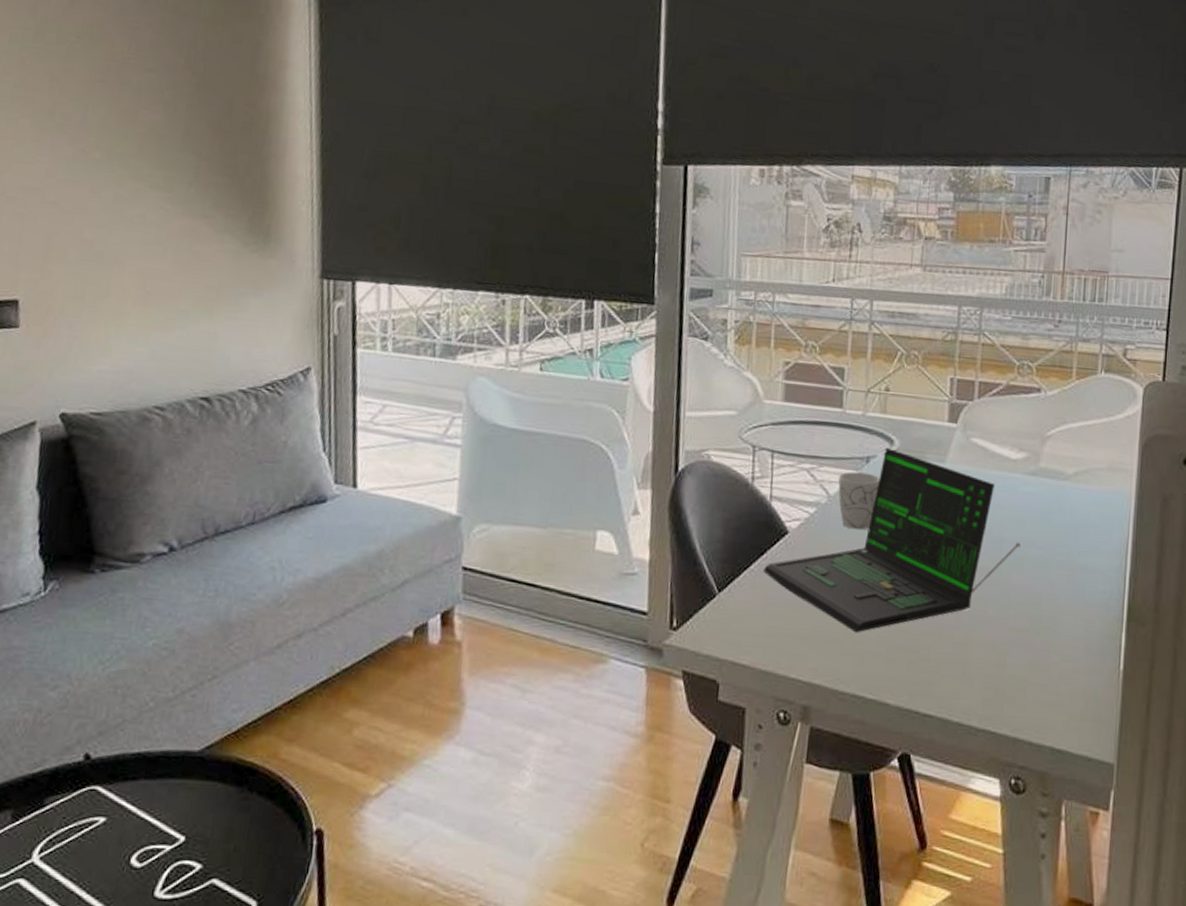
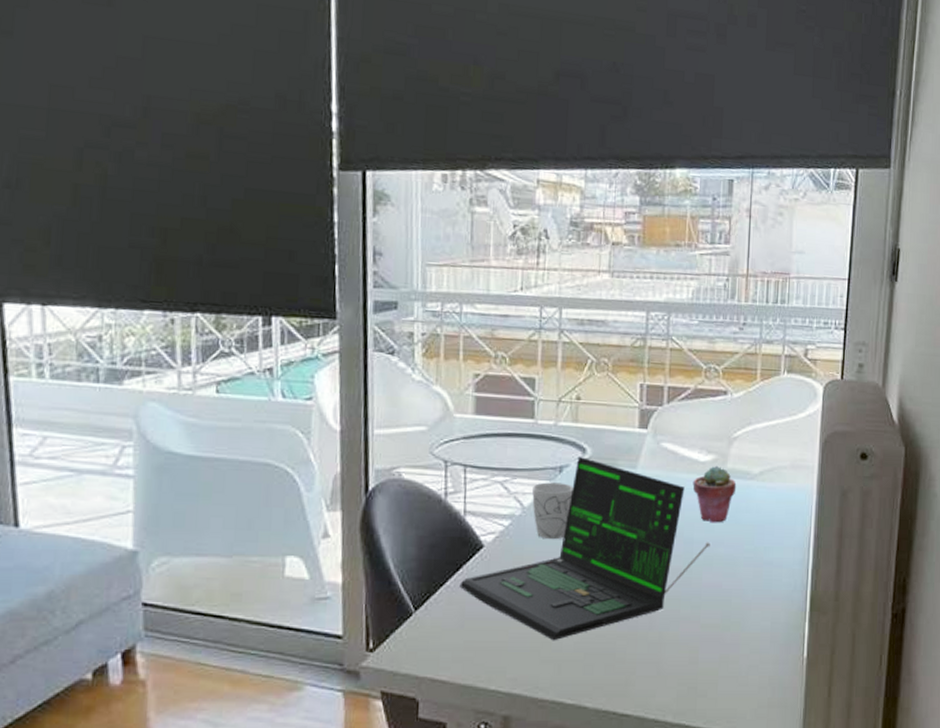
potted succulent: none [1003,463,1050,523] -> present [692,465,737,523]

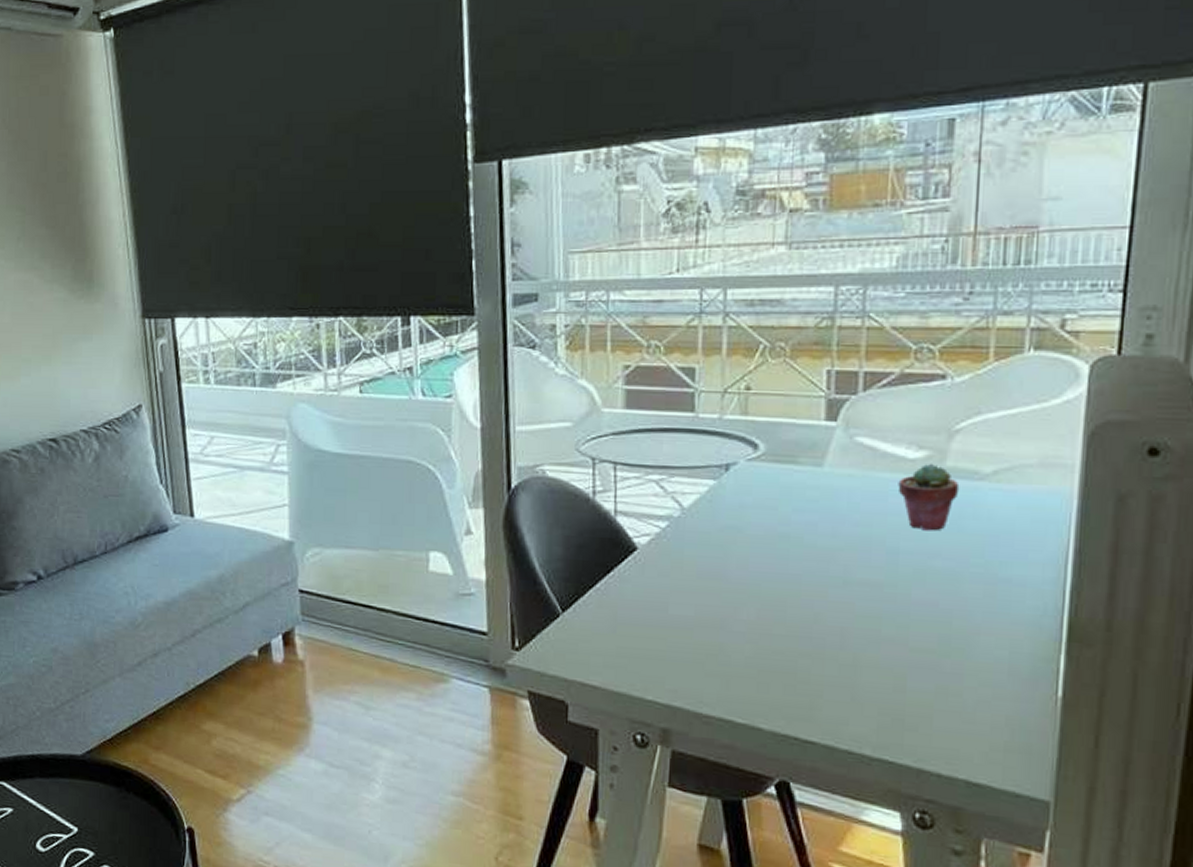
laptop: present [459,456,710,641] -> none [611,452,922,654]
mug: present [532,482,573,540] -> none [693,481,743,544]

